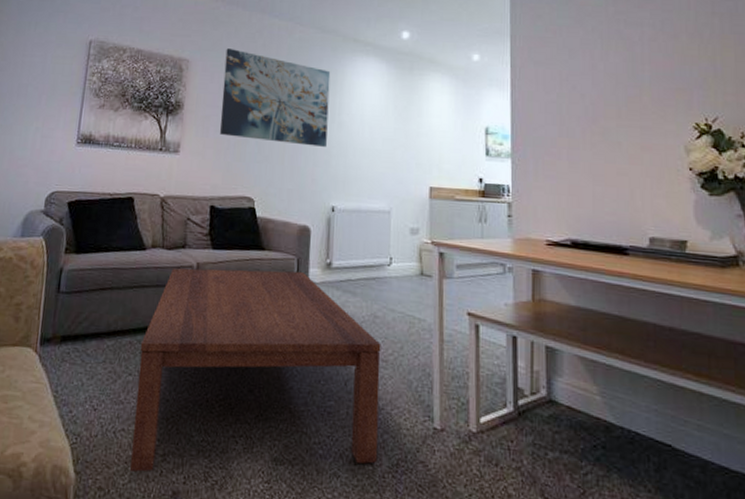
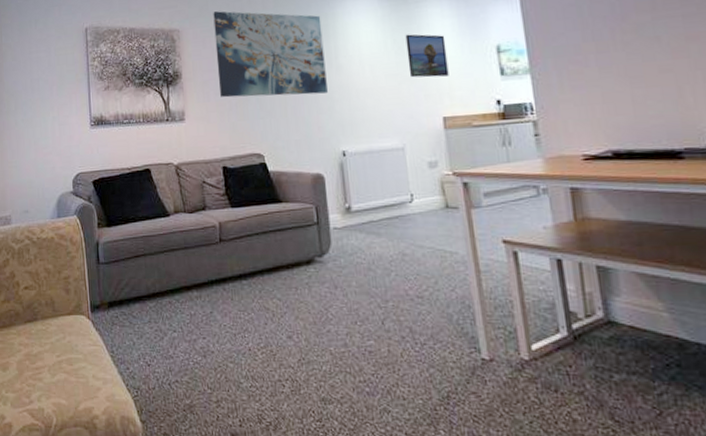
coffee table: present [130,268,381,473] -> none [179,218,427,419]
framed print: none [405,103,442,149] -> present [405,34,449,78]

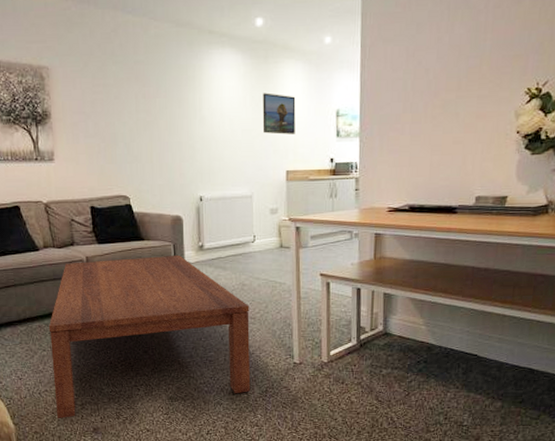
coffee table: none [179,218,427,419] -> present [48,254,251,419]
wall art: present [213,11,328,98] -> none [84,51,190,143]

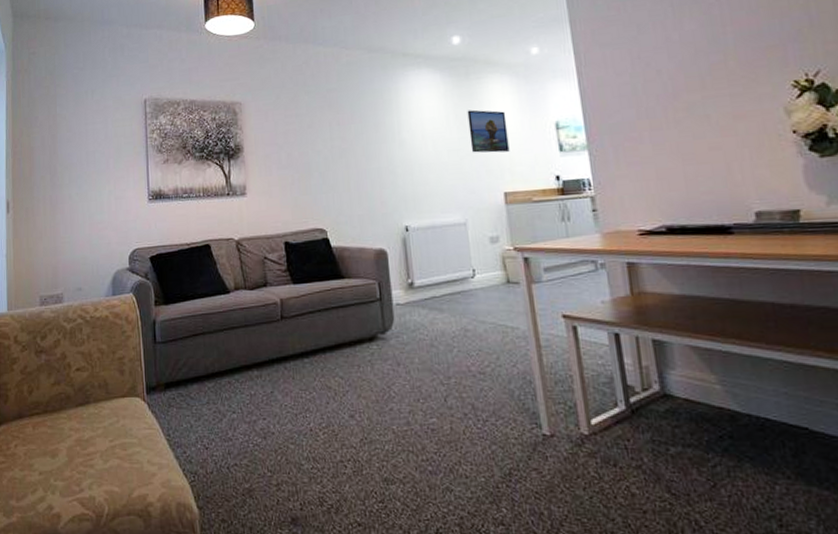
coffee table: present [48,254,251,419] -> none [239,294,489,504]

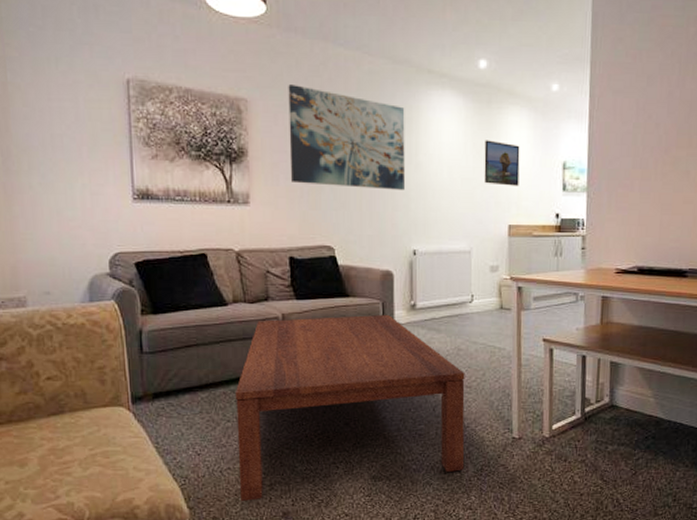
coffee table: none [239,294,489,504] -> present [234,314,465,502]
wall art: none [276,84,391,172] -> present [288,85,405,190]

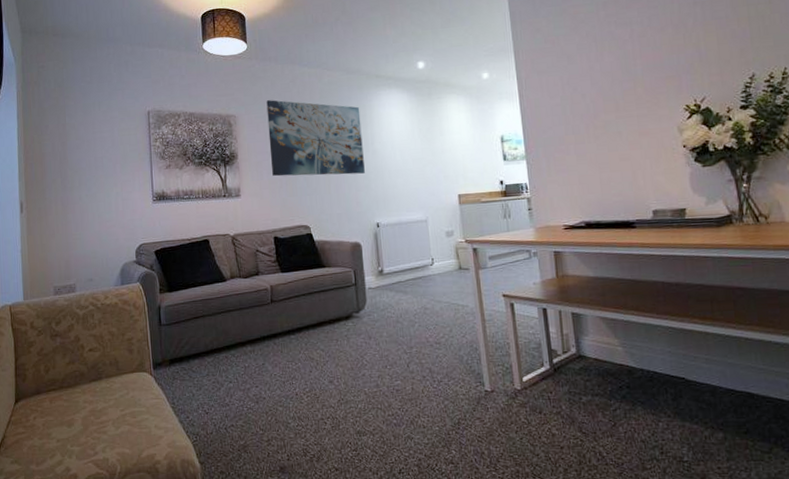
coffee table: present [234,314,465,502] -> none [234,280,442,457]
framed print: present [484,140,520,186] -> none [429,125,464,162]

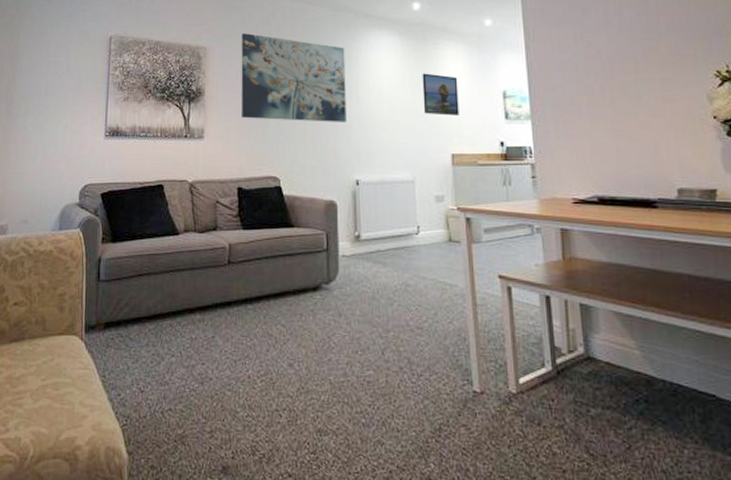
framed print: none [429,125,464,162] -> present [422,73,459,116]

